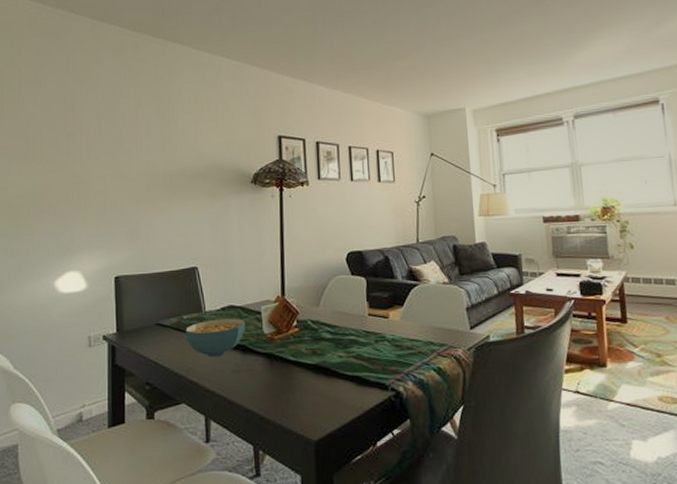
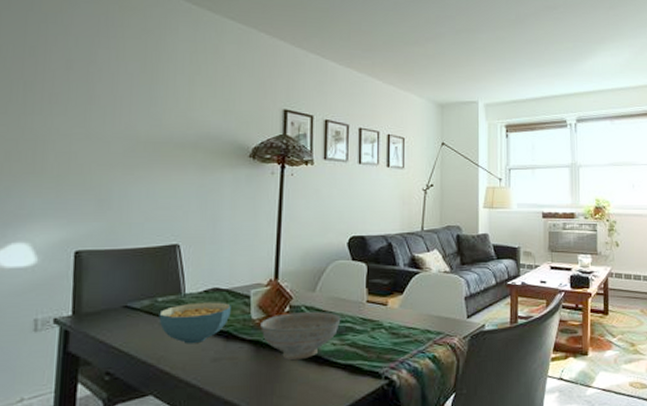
decorative bowl: none [272,325,345,371] -> present [260,312,341,360]

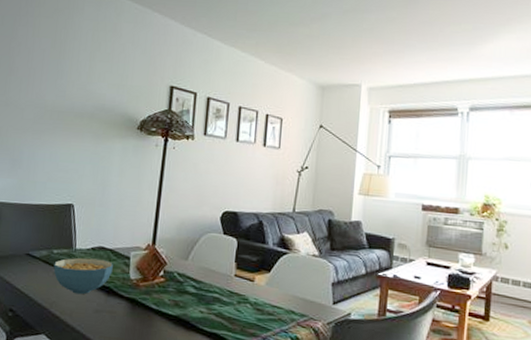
decorative bowl: present [260,312,341,360] -> none [137,277,210,322]

